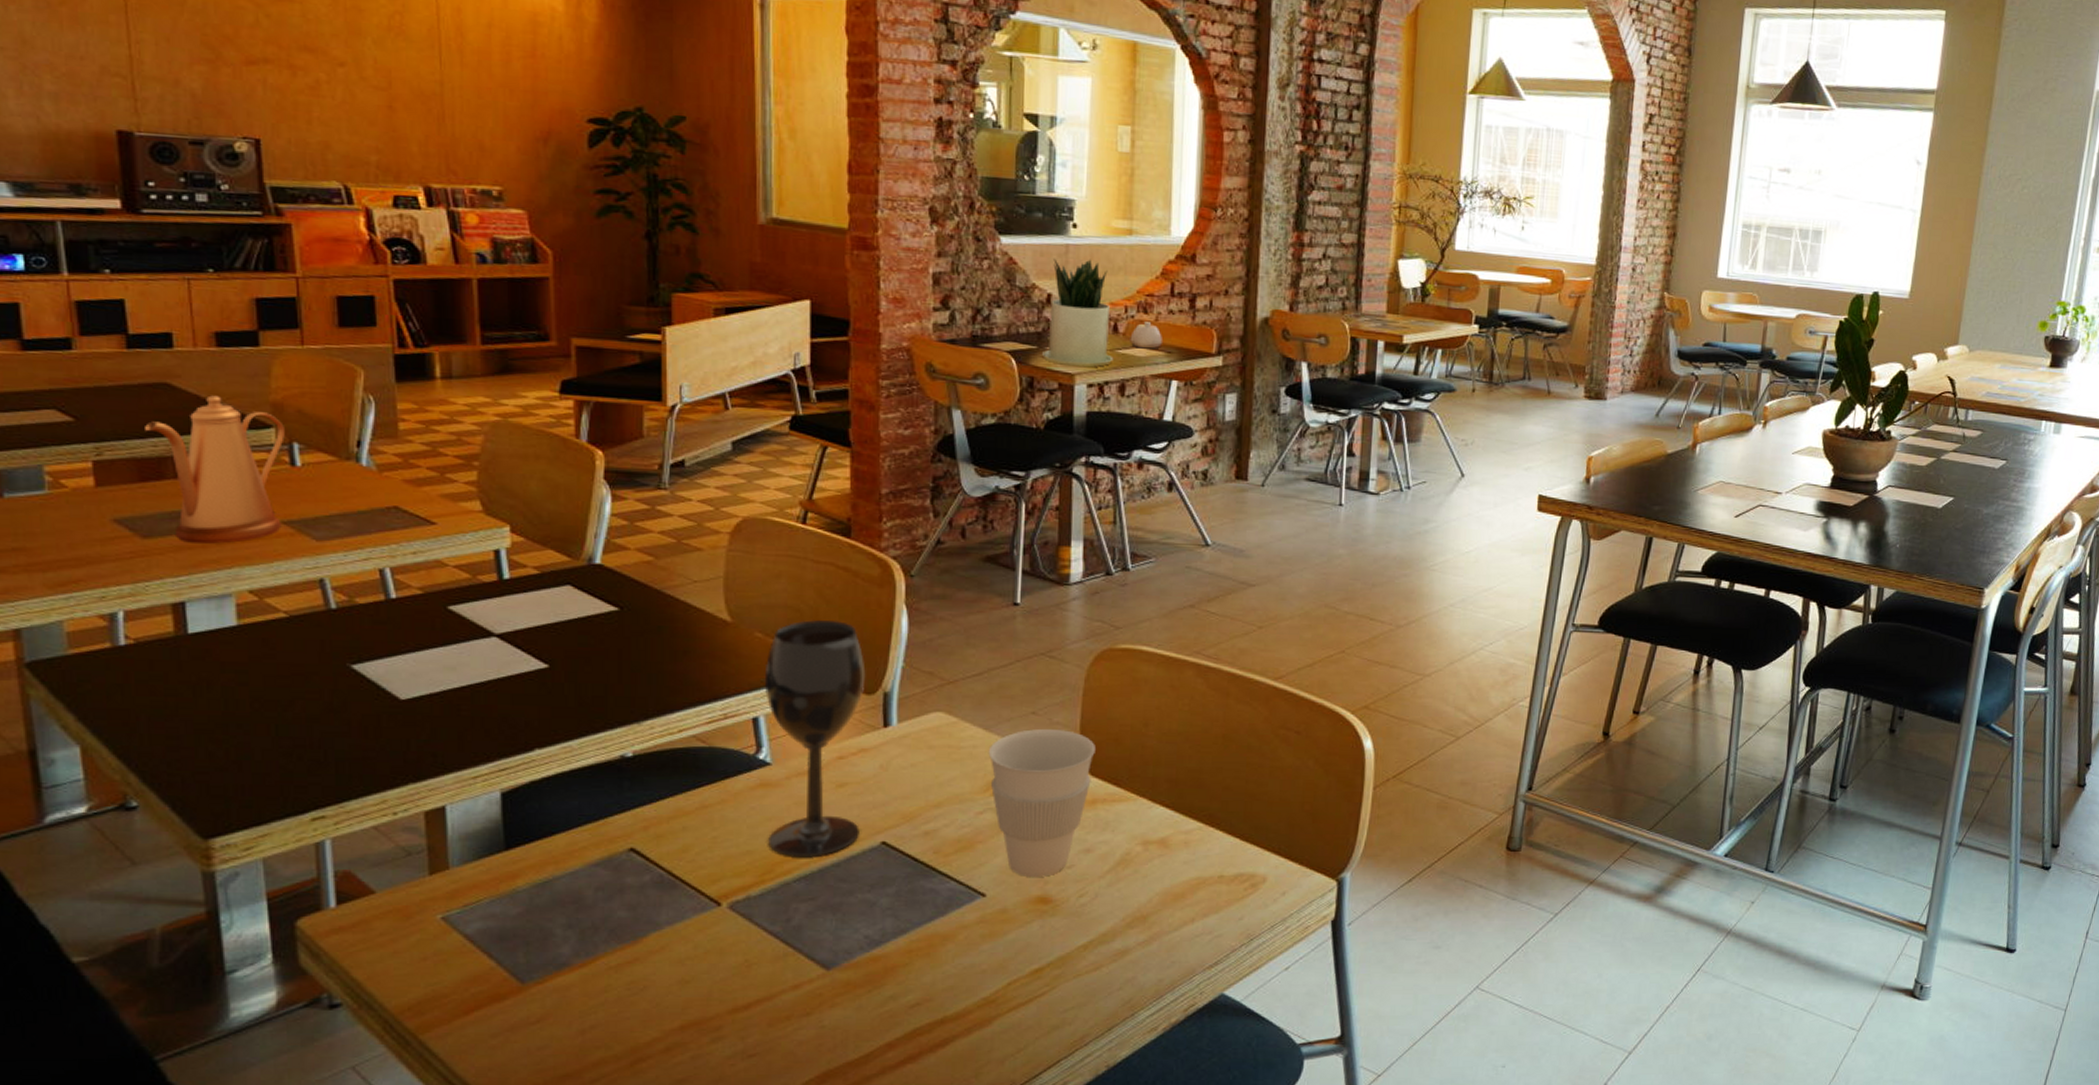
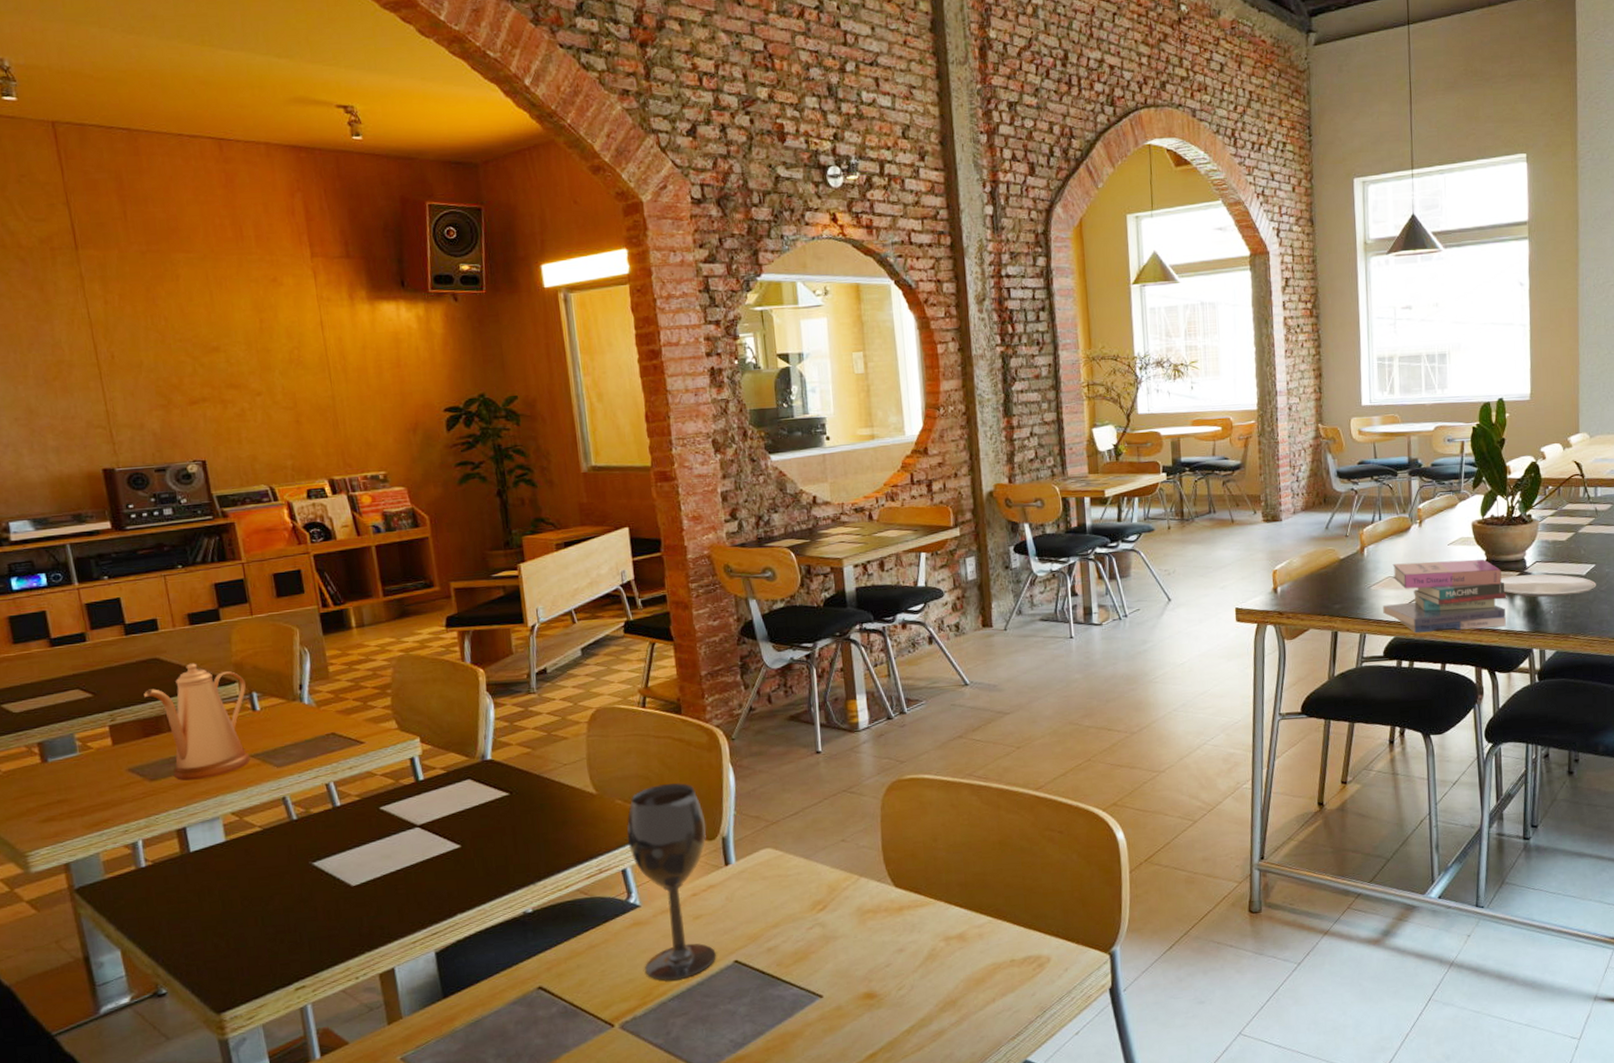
cup: present [988,728,1095,877] -> none [810,851,897,978]
planter: present [1041,258,1114,368] -> none [813,463,872,553]
sugar bowl: present [1130,322,1164,349] -> none [883,508,910,530]
books: none [1708,467,1850,557] -> present [1383,559,1507,633]
plate: none [1845,499,1952,529] -> present [1500,574,1596,598]

